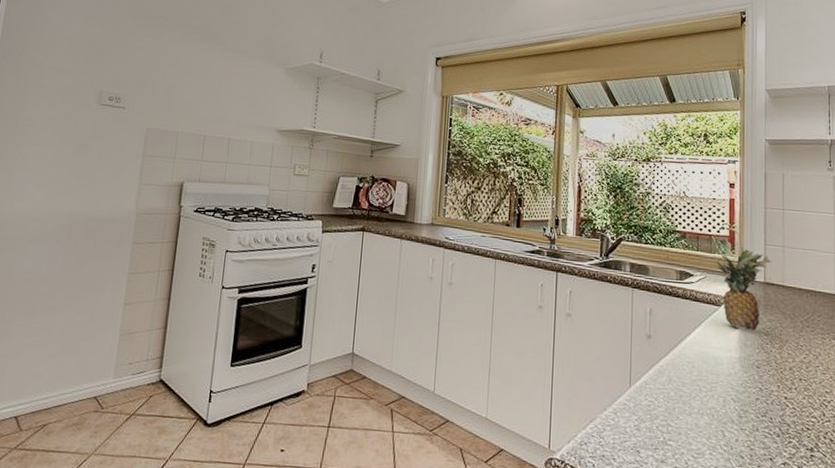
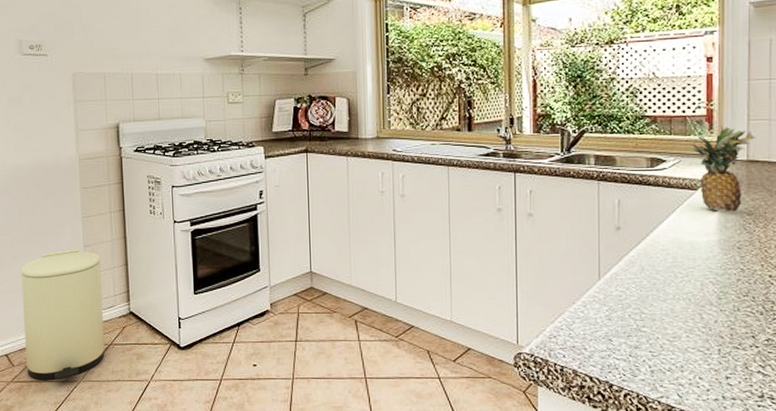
pedal bin: none [35,306,139,451] -> present [20,249,105,381]

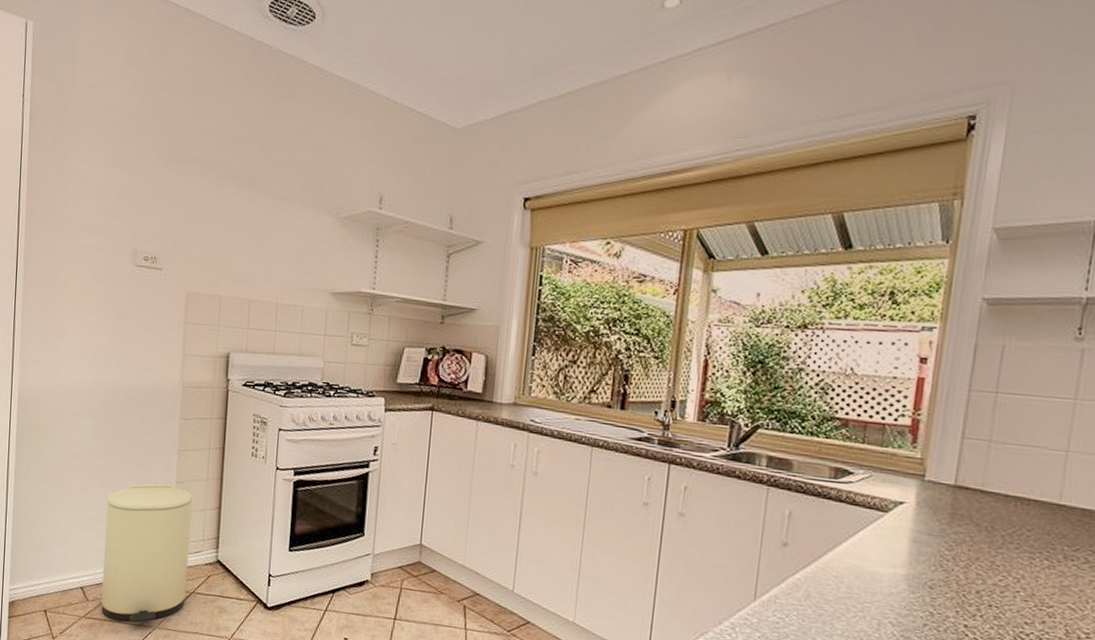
fruit: present [691,126,756,212] -> none [887,440,969,544]

